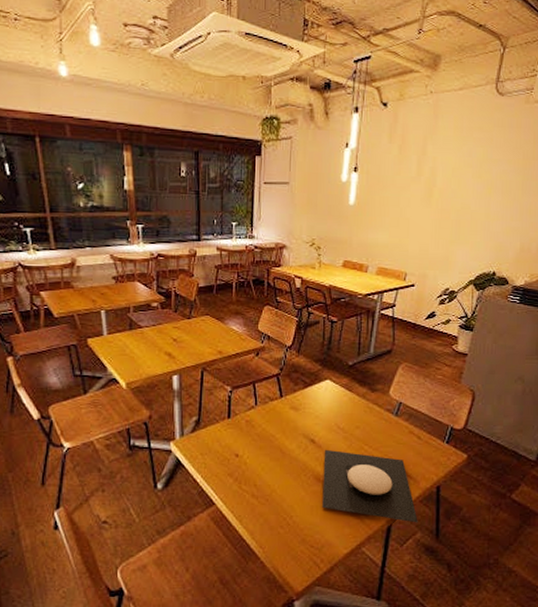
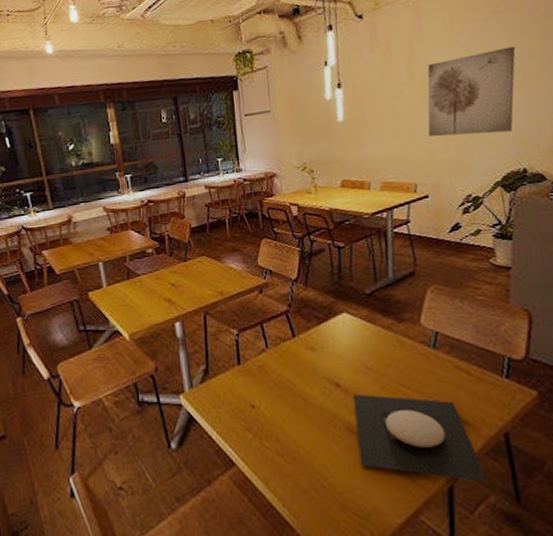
wall art: none [425,160,508,237] -> present [427,46,516,137]

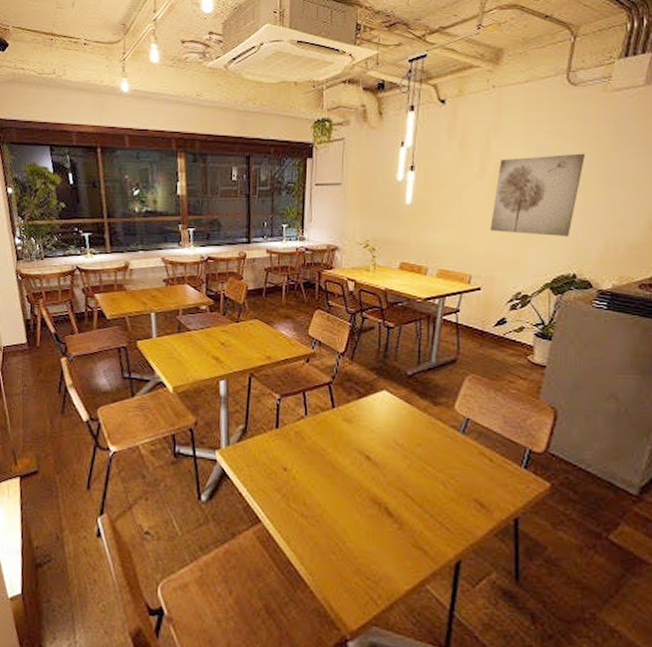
plate: present [353,393,488,483] -> none [379,467,493,561]

